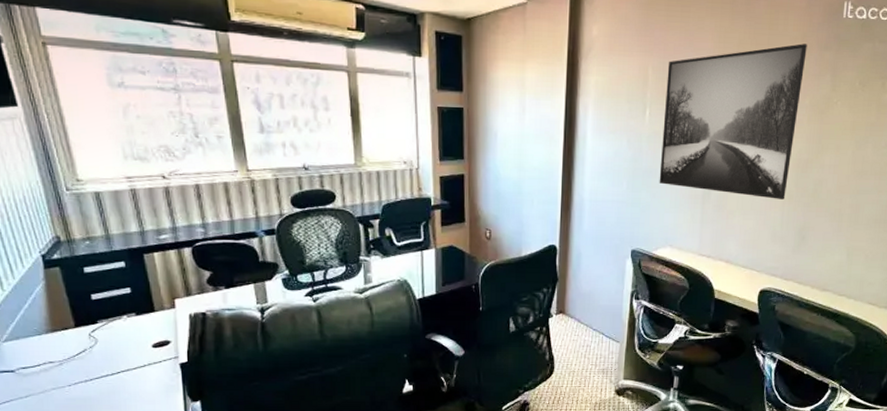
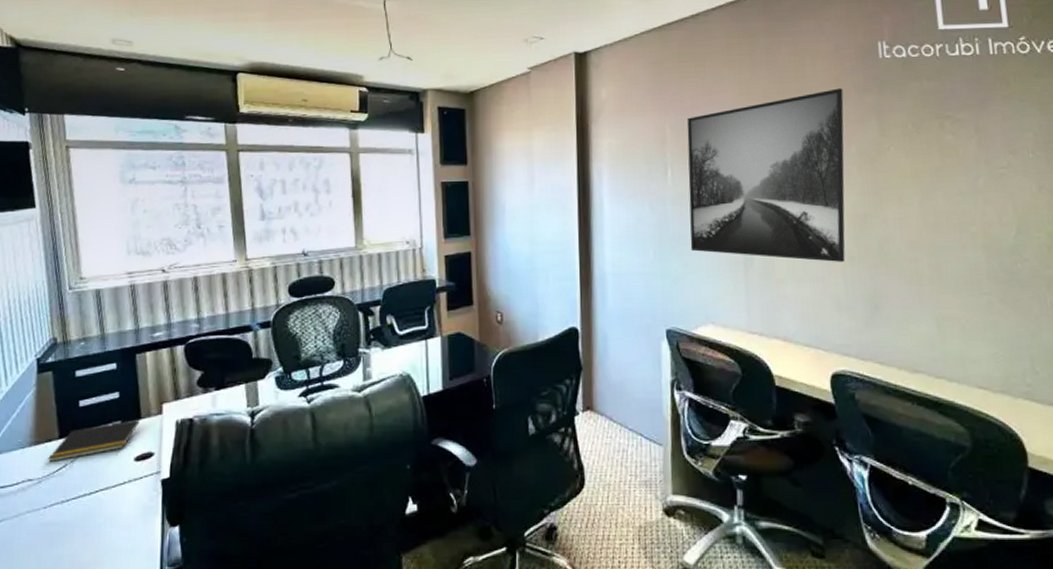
notepad: none [66,312,154,348] -> present [48,419,140,463]

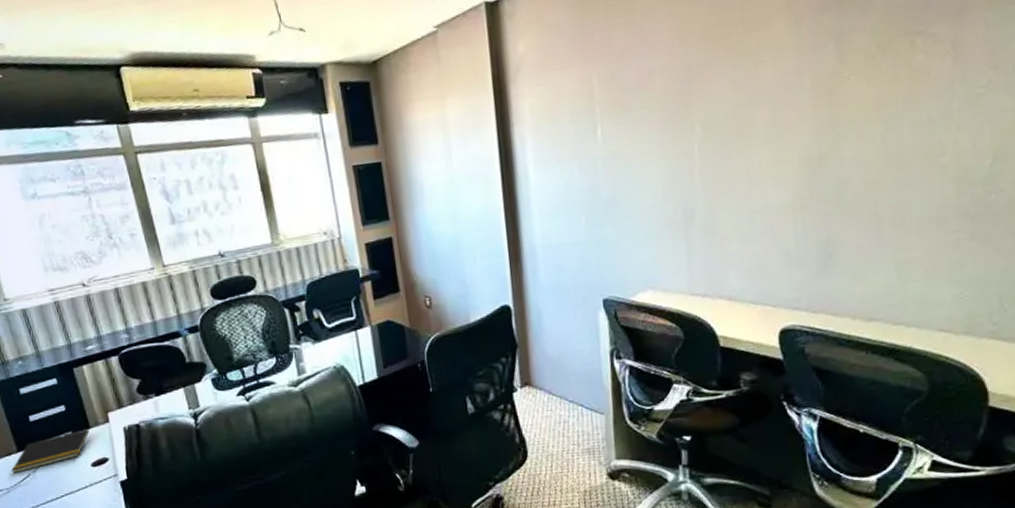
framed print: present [686,88,846,262] -> none [616,11,797,215]

